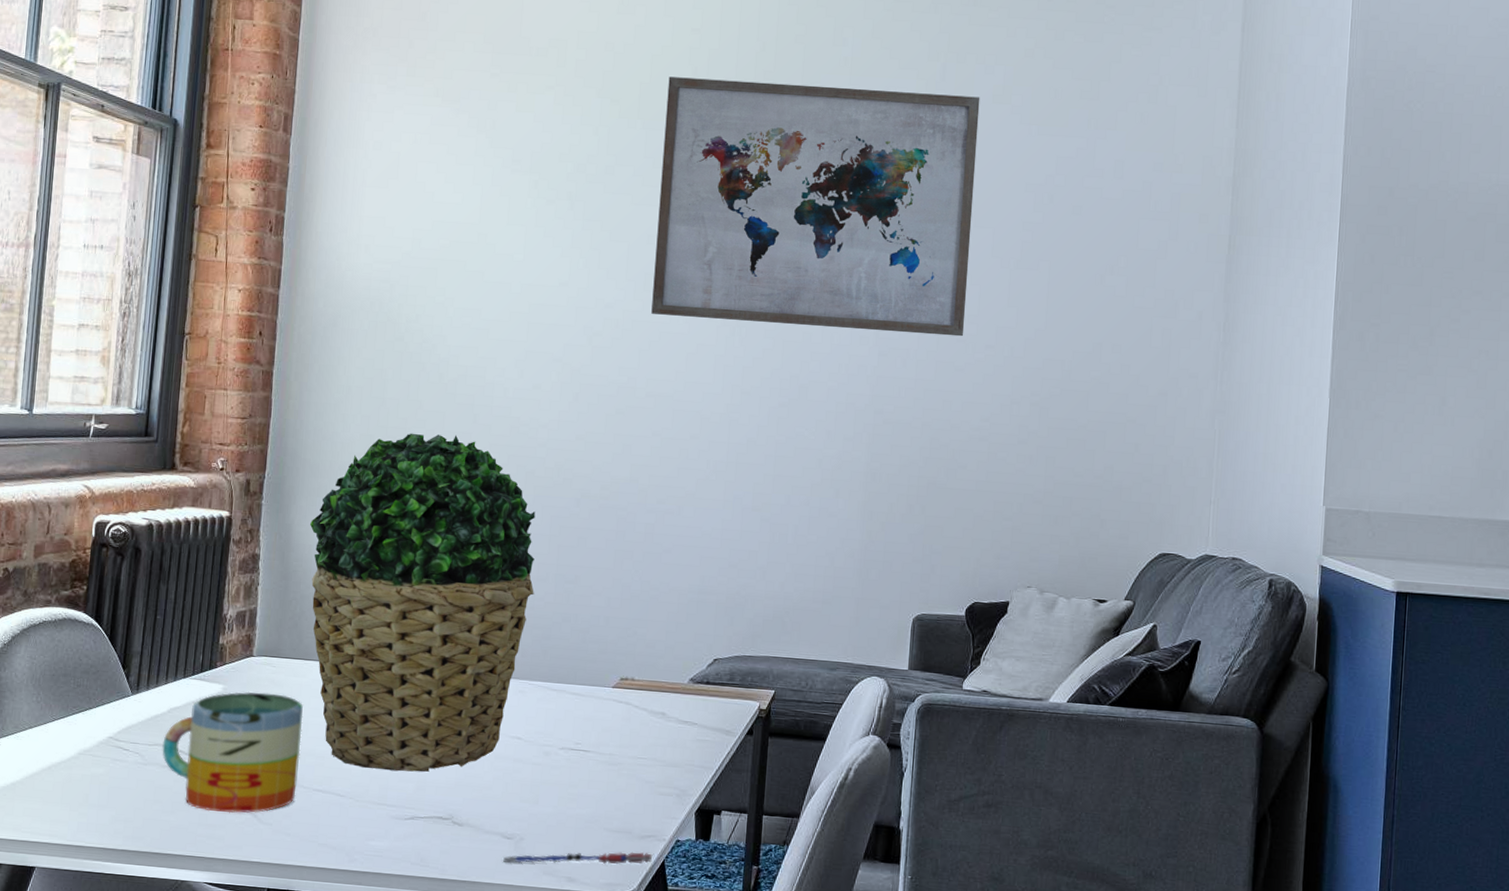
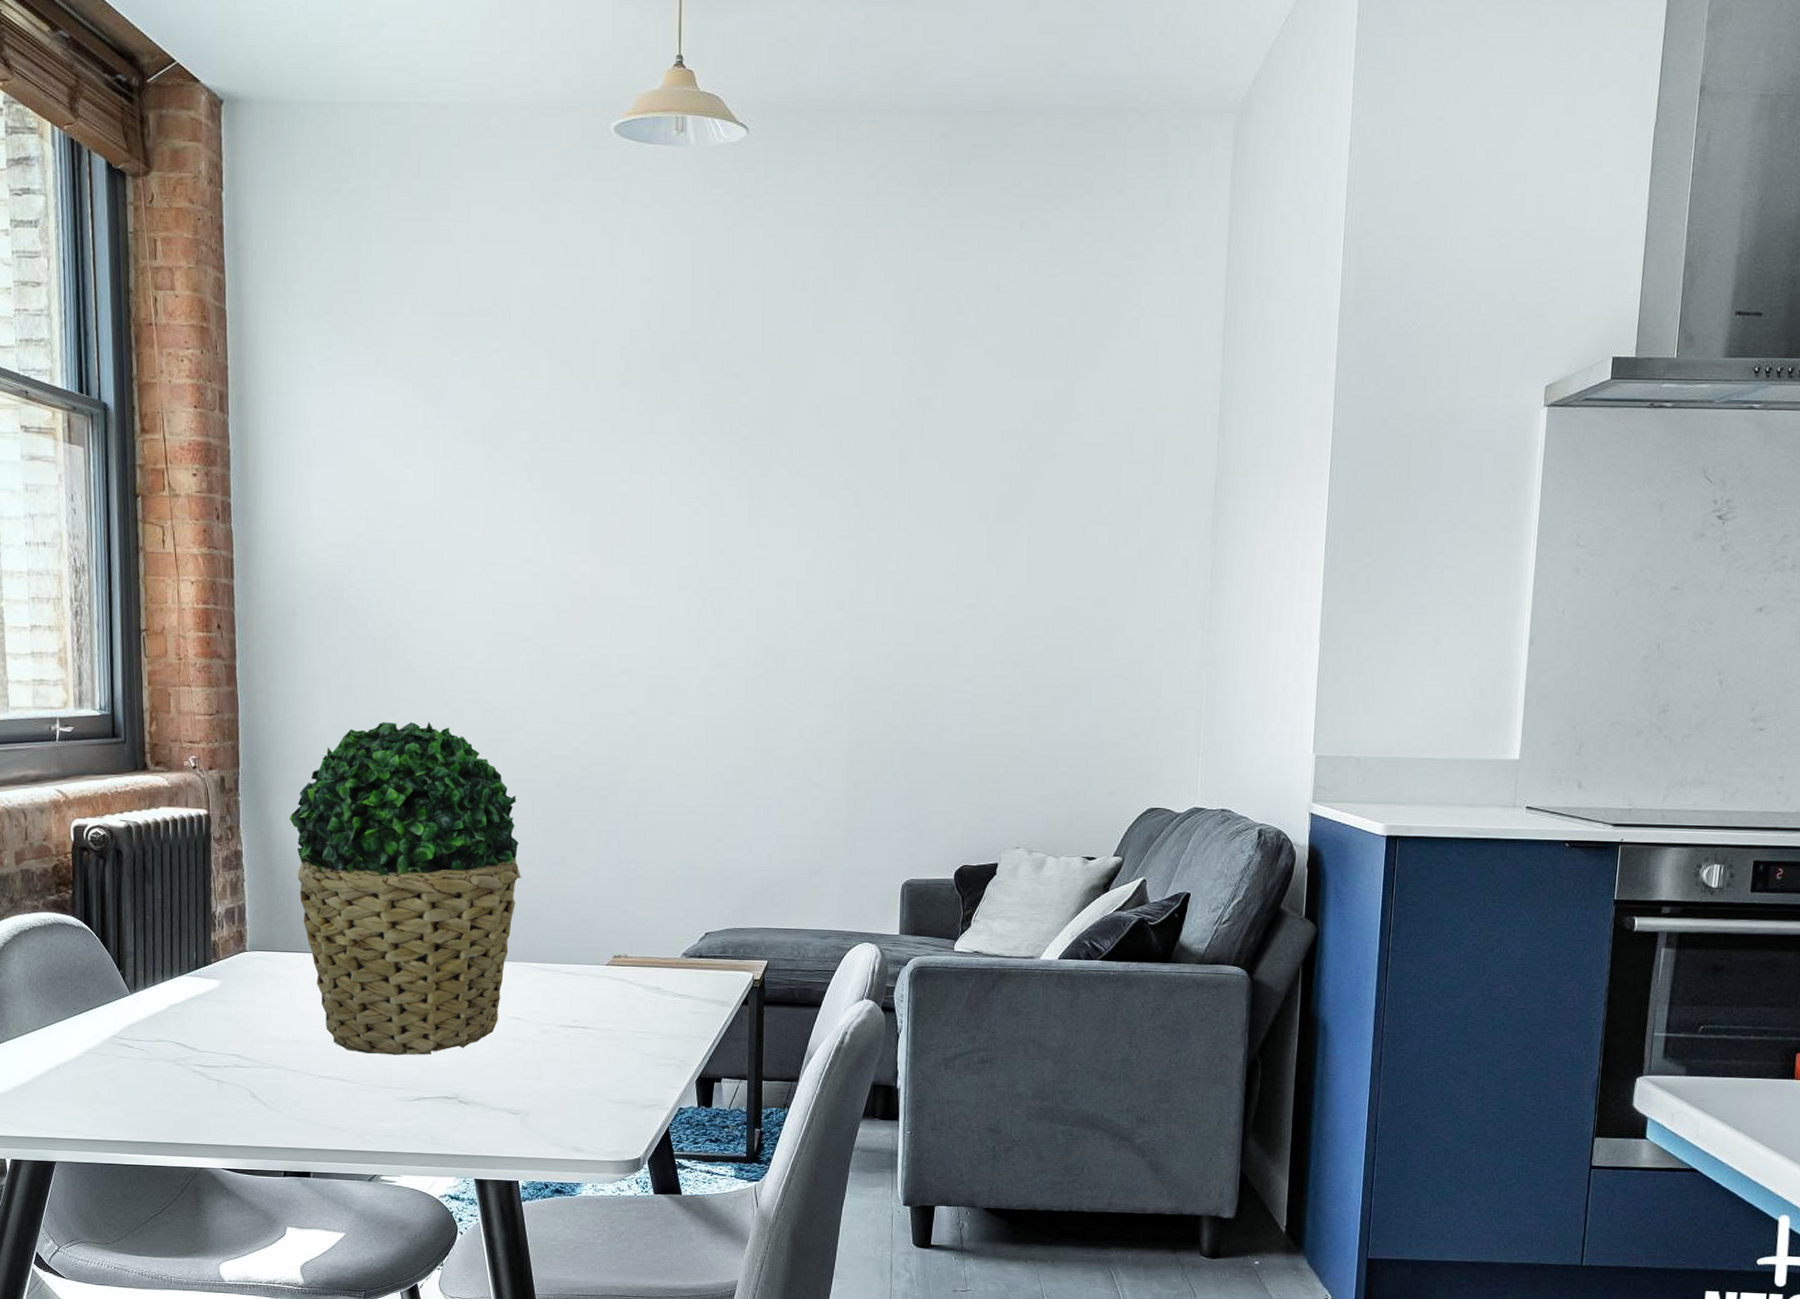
mug: present [162,691,303,813] -> none [166,985,303,1103]
pen: present [503,852,653,864] -> none [511,1121,657,1137]
wall art: present [651,76,980,337] -> none [619,332,952,597]

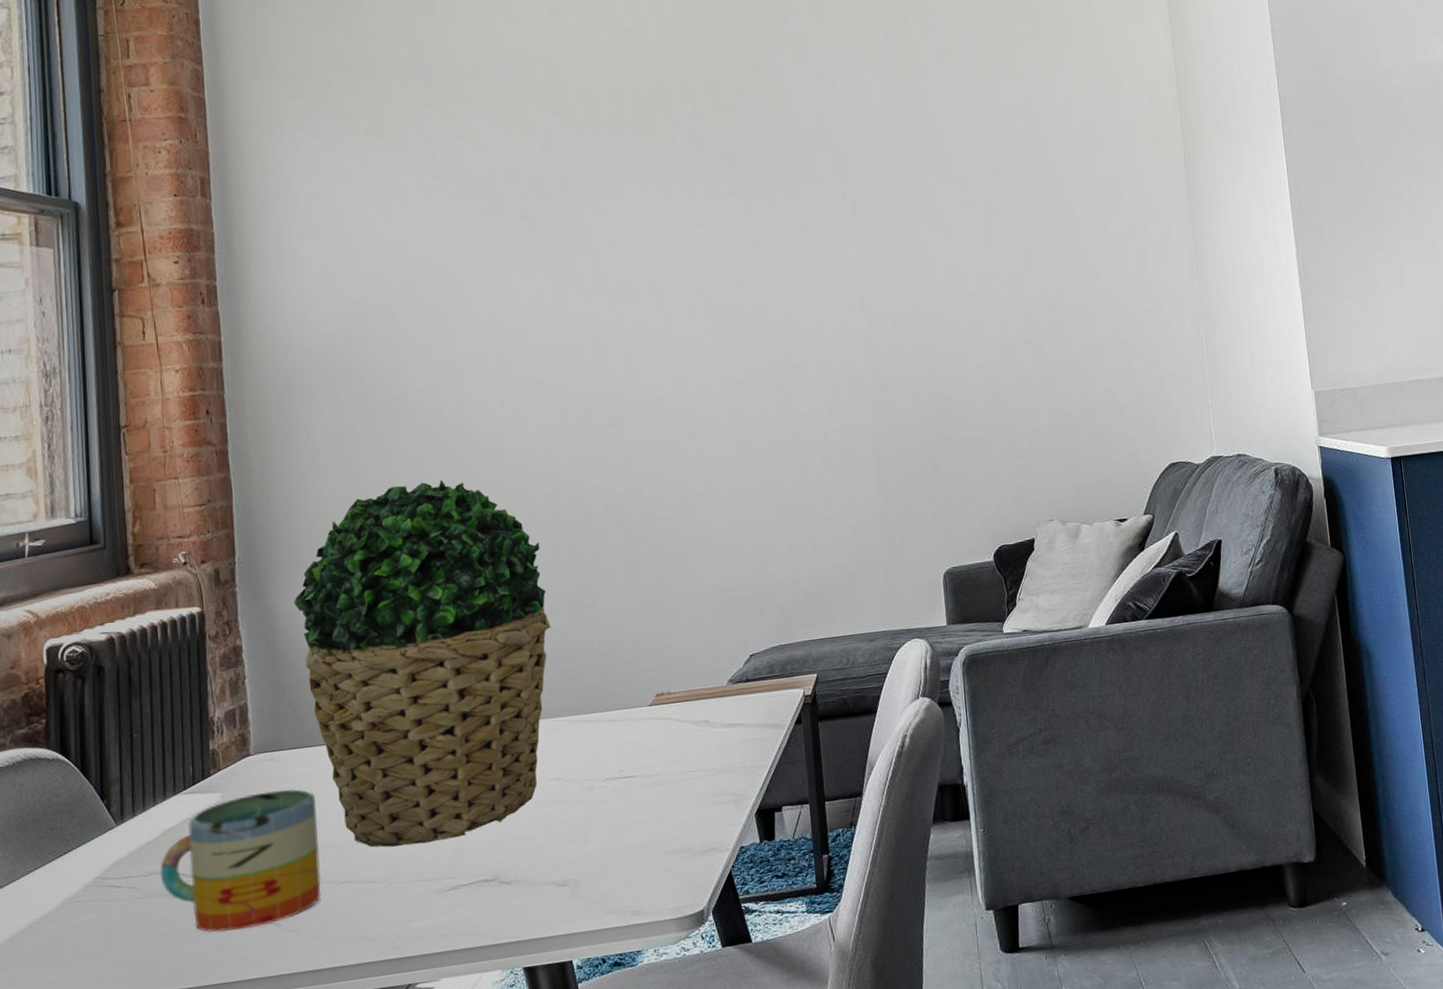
mug: none [166,985,303,1103] -> present [160,788,321,933]

